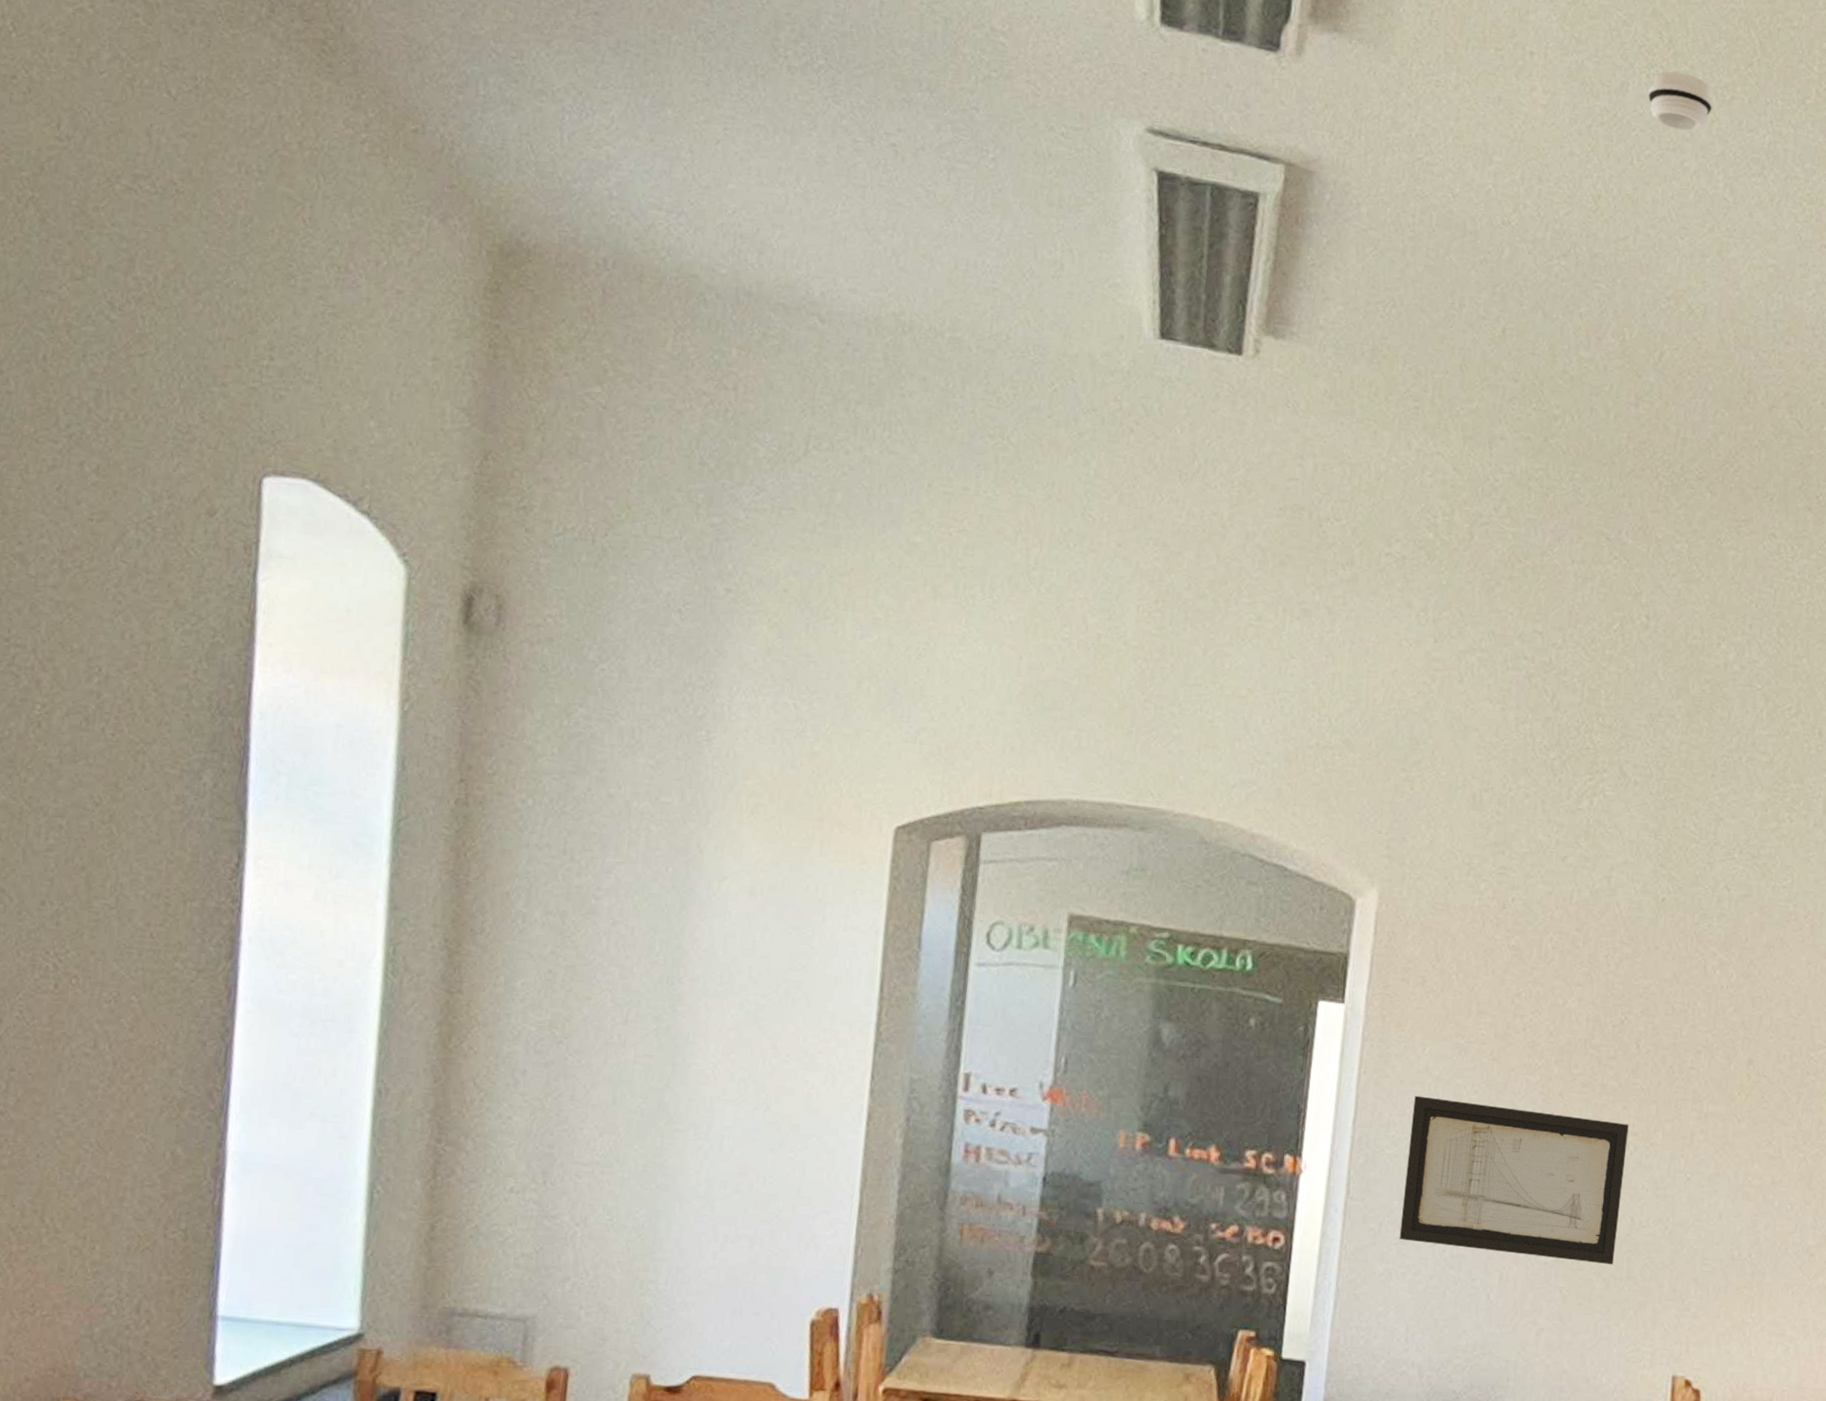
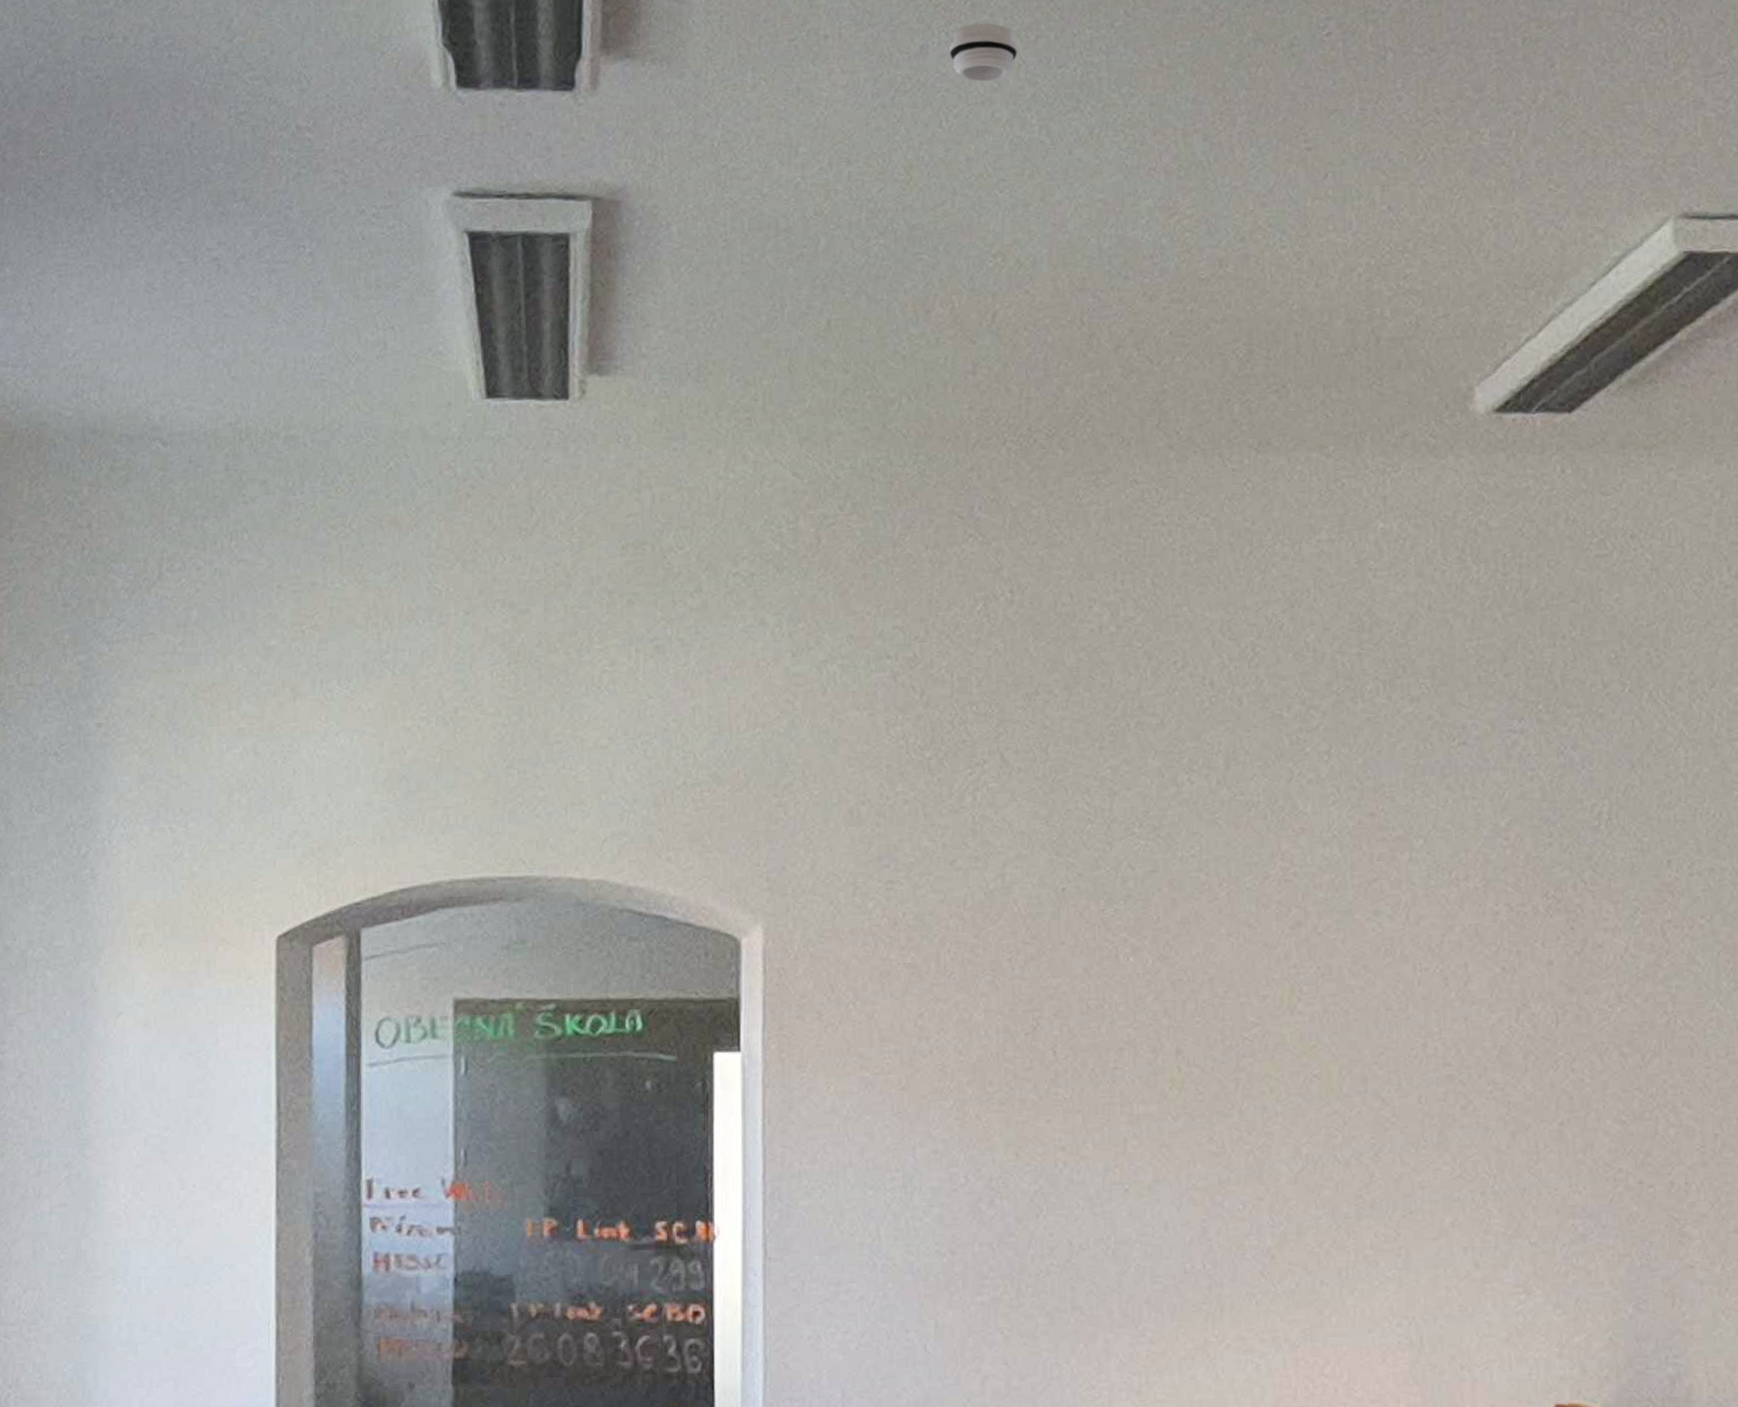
wall art: present [1399,1095,1629,1265] -> none [823,1138,1056,1298]

